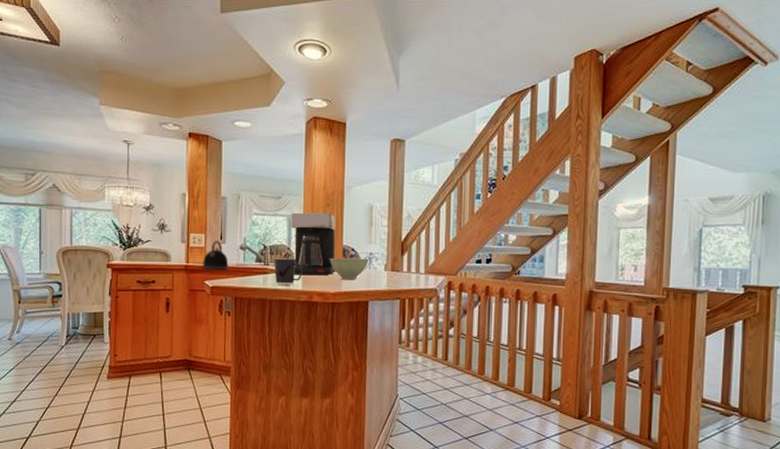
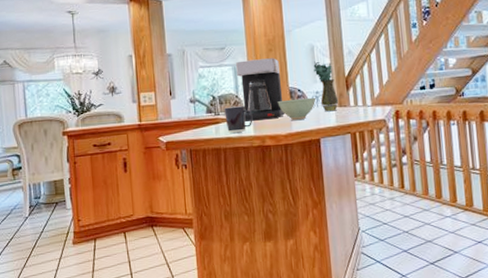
kettle: present [202,240,229,271] -> none [154,97,181,127]
vase: none [370,222,392,275] -> present [313,61,339,112]

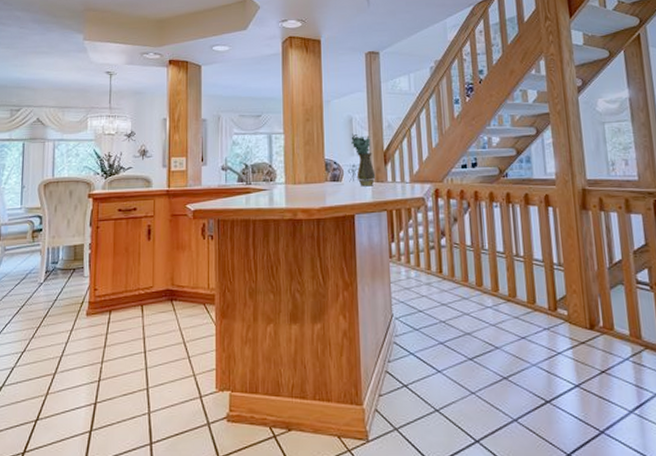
mug: present [224,106,253,133] -> none [256,176,286,204]
coffee maker: present [235,58,286,120] -> none [271,128,320,192]
bowl: present [277,97,316,120] -> none [312,170,353,193]

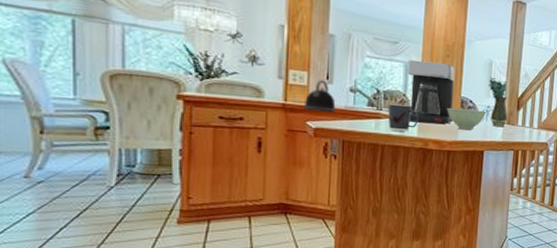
kettle: none [183,163,210,194] -> present [303,80,336,113]
mug: none [256,176,286,204] -> present [388,104,419,132]
coffee maker: none [271,128,320,192] -> present [407,59,455,125]
bowl: none [312,170,353,193] -> present [447,108,487,130]

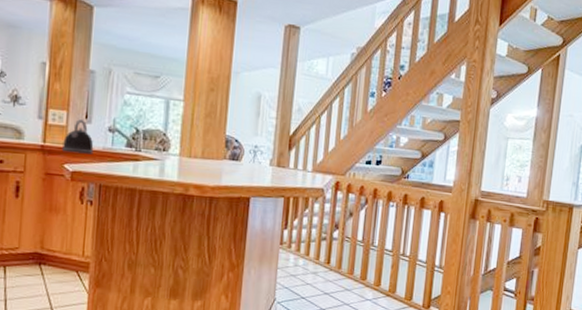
mug: present [388,104,419,132] -> none [146,144,180,175]
coffee maker: present [407,59,455,125] -> none [168,95,219,168]
bowl: present [447,108,487,130] -> none [209,148,254,173]
vase: present [489,76,508,128] -> none [256,112,278,171]

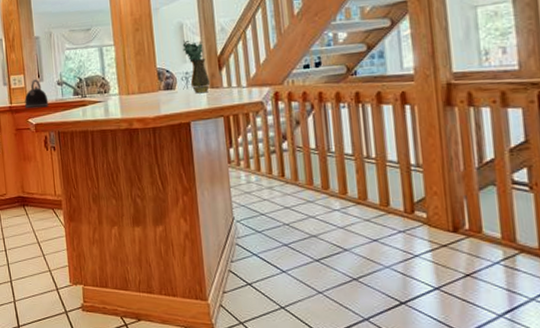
vase: none [256,112,278,171] -> present [182,40,211,94]

